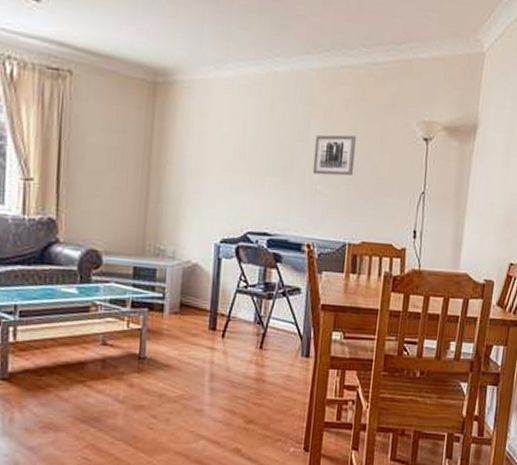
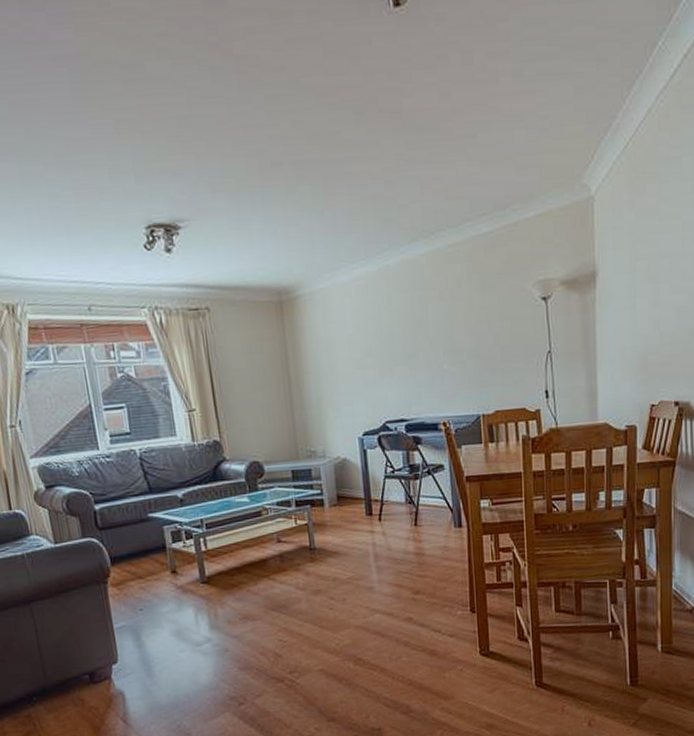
wall art: present [312,134,357,176] -> none [434,310,477,355]

